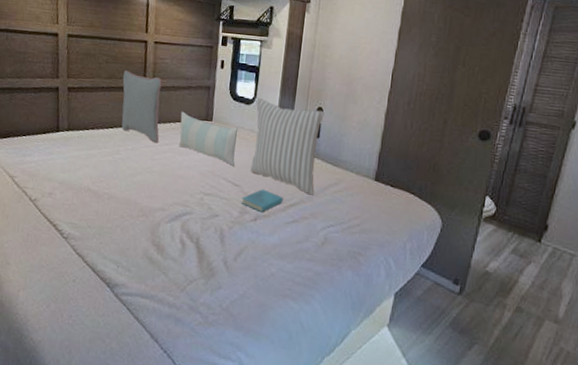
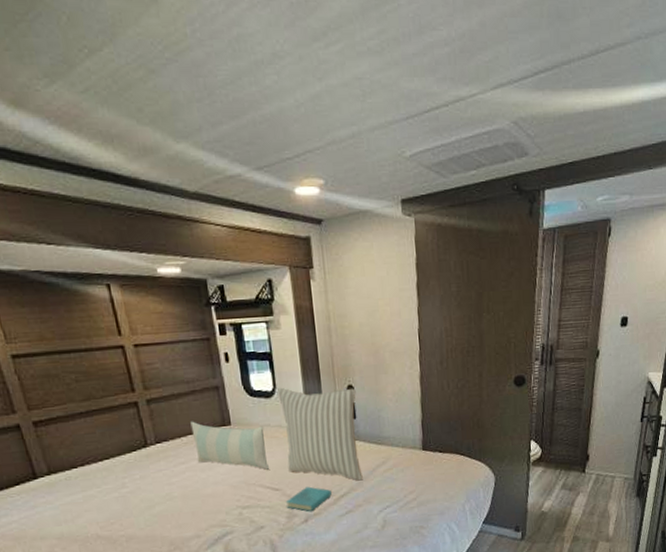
pillow: present [121,70,162,143] -> none [103,385,171,465]

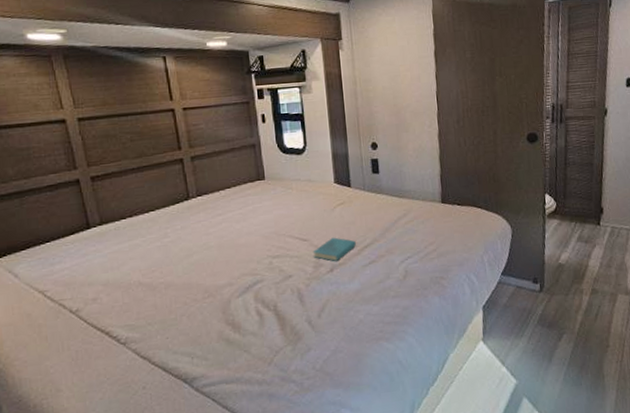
pillow: present [190,421,269,470] -> none [229,176,298,221]
pillow: present [276,387,363,481] -> none [307,145,386,232]

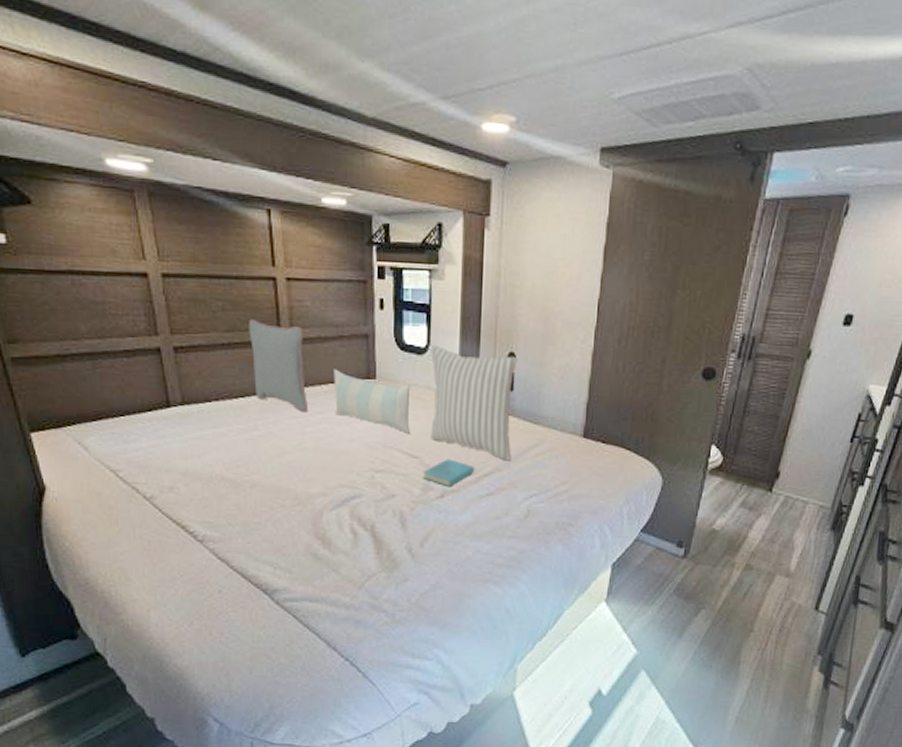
pillow: none [153,144,210,217] -> present [248,318,307,413]
pillow: none [229,176,298,221] -> present [333,369,411,434]
pillow: none [307,145,386,232] -> present [430,344,518,461]

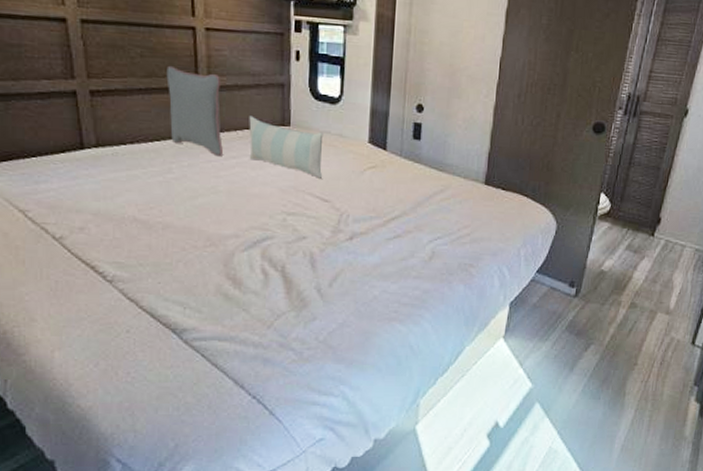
book: present [422,459,474,488] -> none [332,203,382,230]
pillow: present [430,344,518,461] -> none [341,95,425,206]

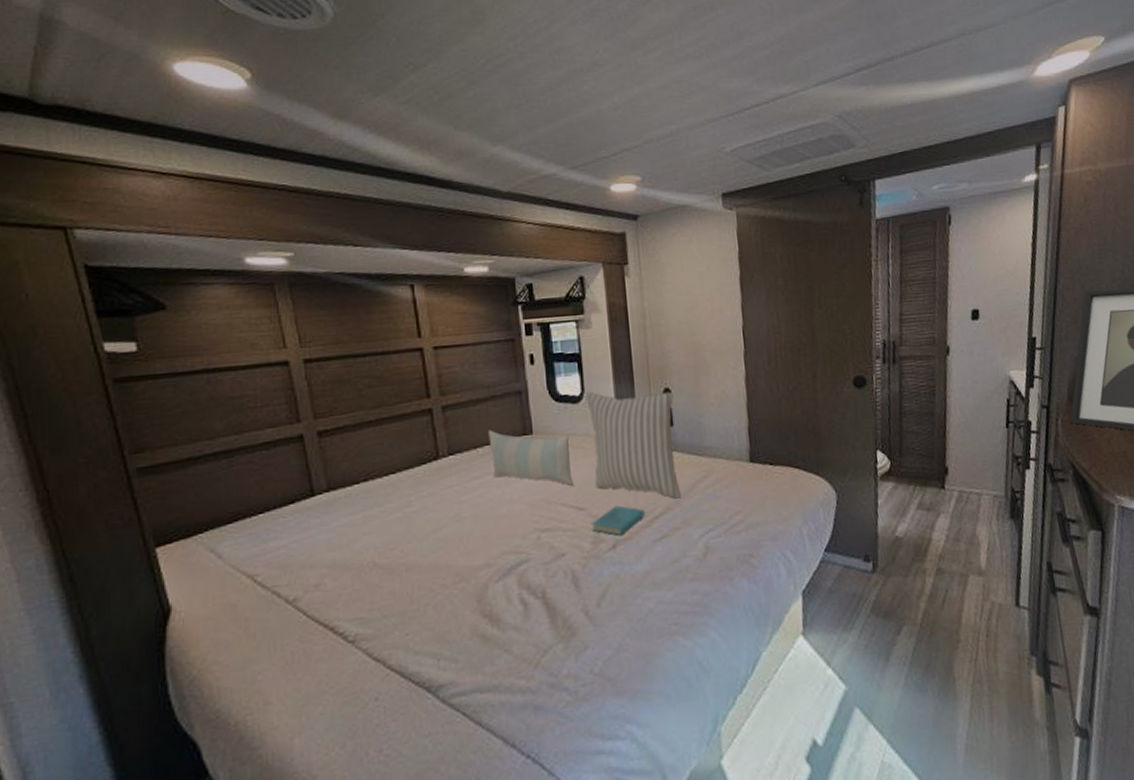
pillow: present [166,65,223,157] -> none [396,391,464,480]
book: none [332,203,382,230] -> present [590,505,645,536]
pillow: none [341,95,425,206] -> present [585,391,681,499]

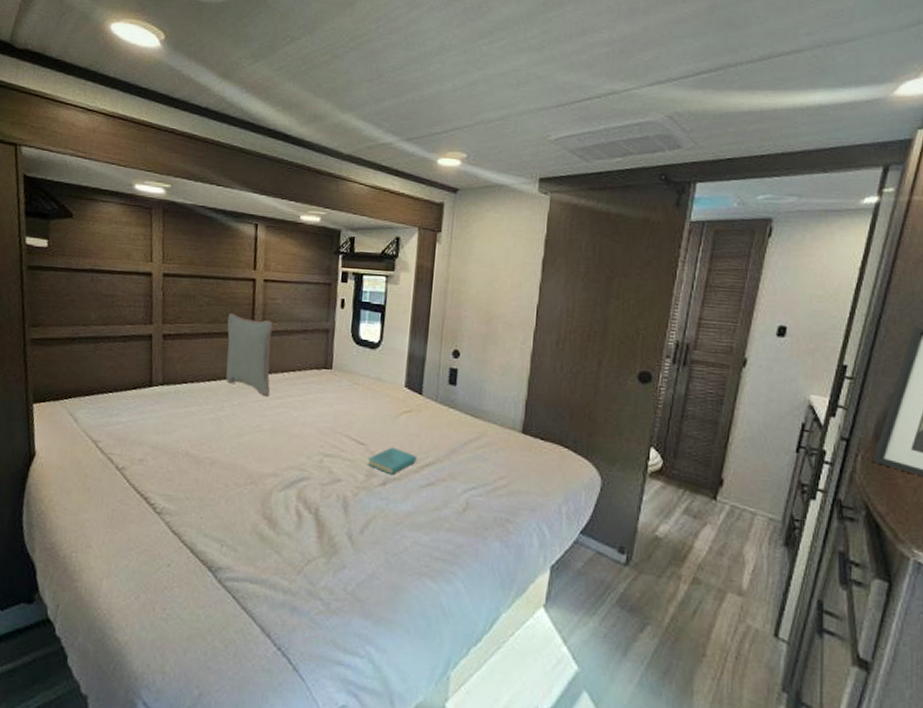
pillow: none [396,391,464,480] -> present [226,312,273,397]
pillow: present [488,429,573,486] -> none [293,358,363,421]
pillow: present [585,391,681,499] -> none [377,340,461,453]

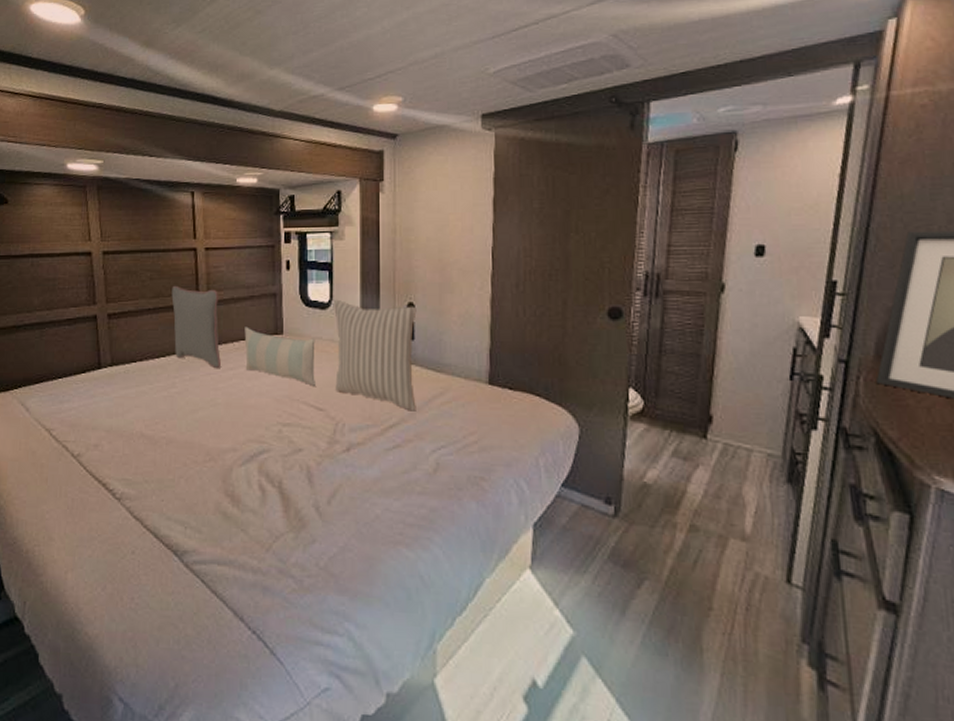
pillow: none [293,358,363,421] -> present [244,326,315,386]
book: present [367,447,416,476] -> none [328,410,379,440]
pillow: none [377,340,461,453] -> present [333,299,417,411]

